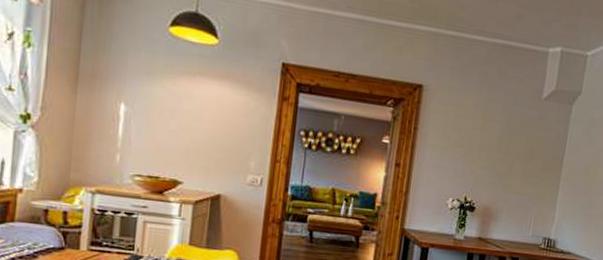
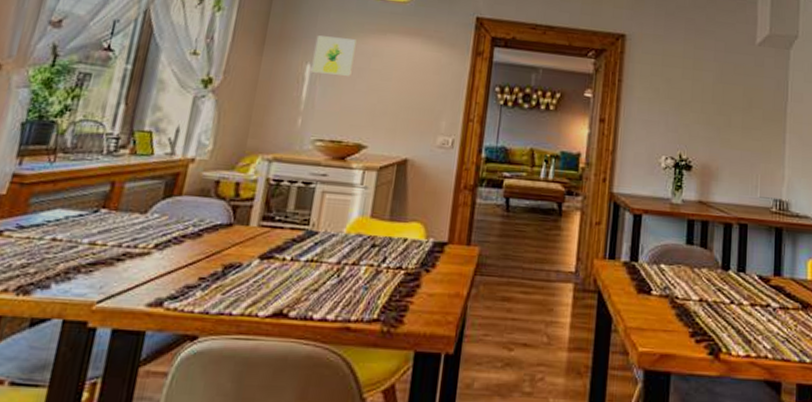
wall art: none [125,75,167,116] -> present [311,35,357,76]

